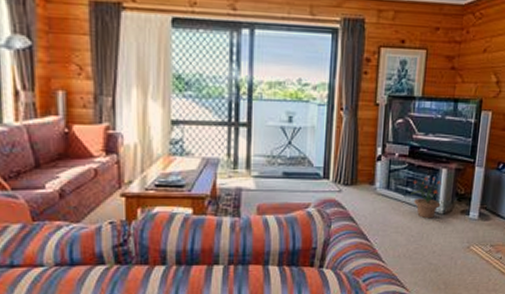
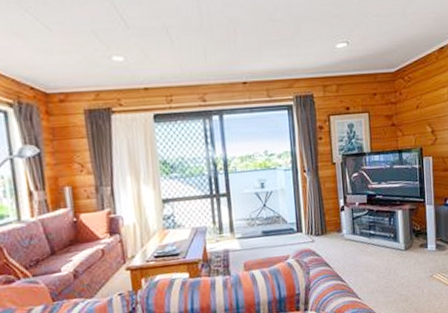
potted plant: present [411,177,443,219] -> none [374,218,404,256]

